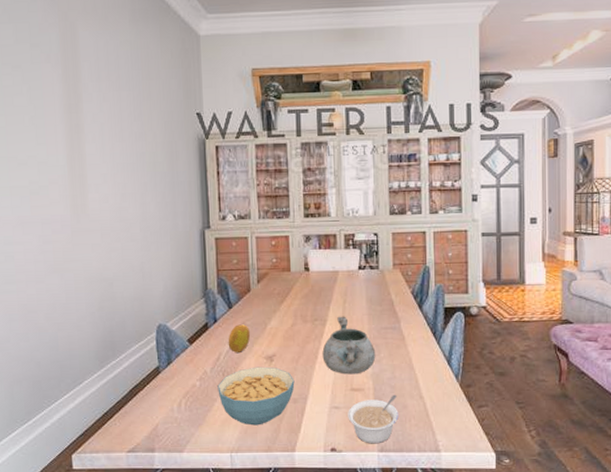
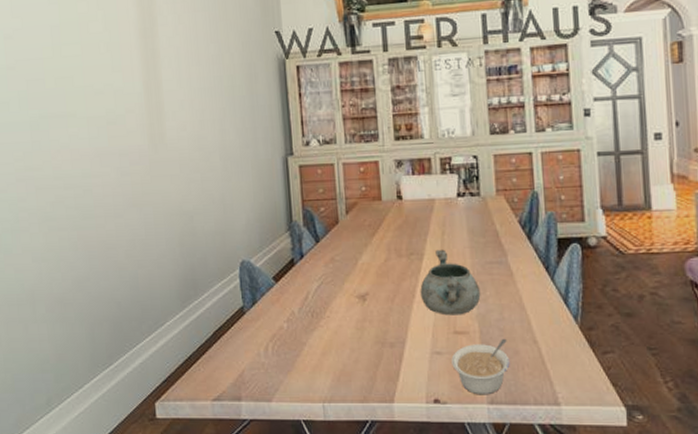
cereal bowl: present [217,366,295,426] -> none [306,306,391,373]
coin: present [228,324,251,353] -> none [316,260,341,291]

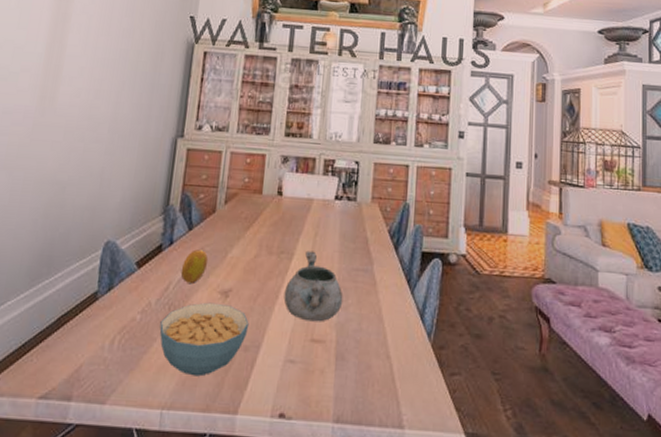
cereal bowl: none [306,306,391,373] -> present [160,302,249,377]
coin: none [316,260,341,291] -> present [181,249,208,283]
legume: present [451,338,510,395] -> none [303,351,361,413]

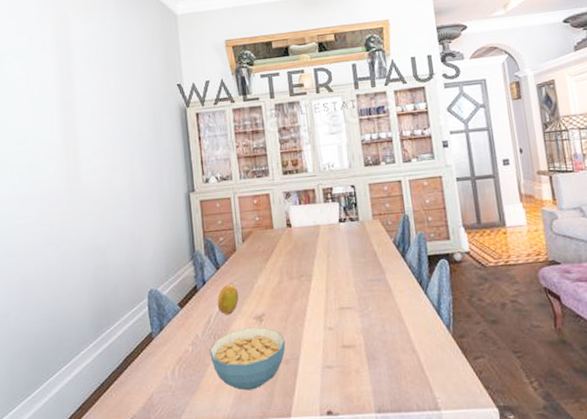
decorative bowl: present [283,250,343,322] -> none [310,270,364,331]

